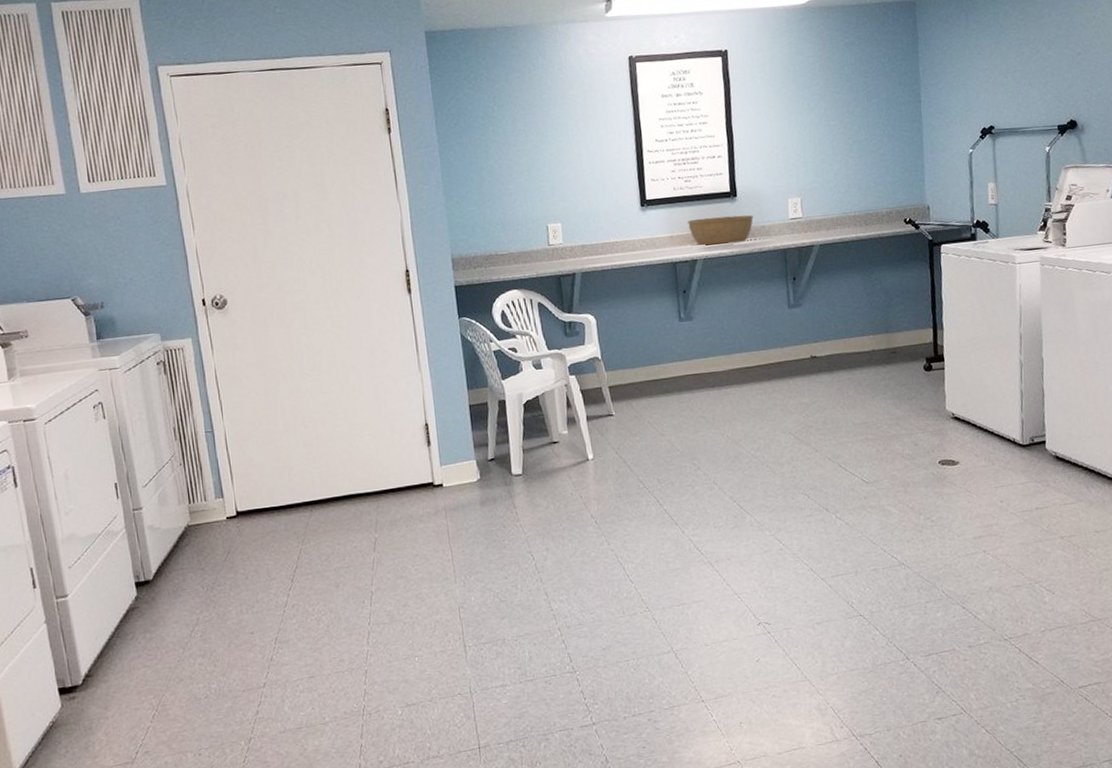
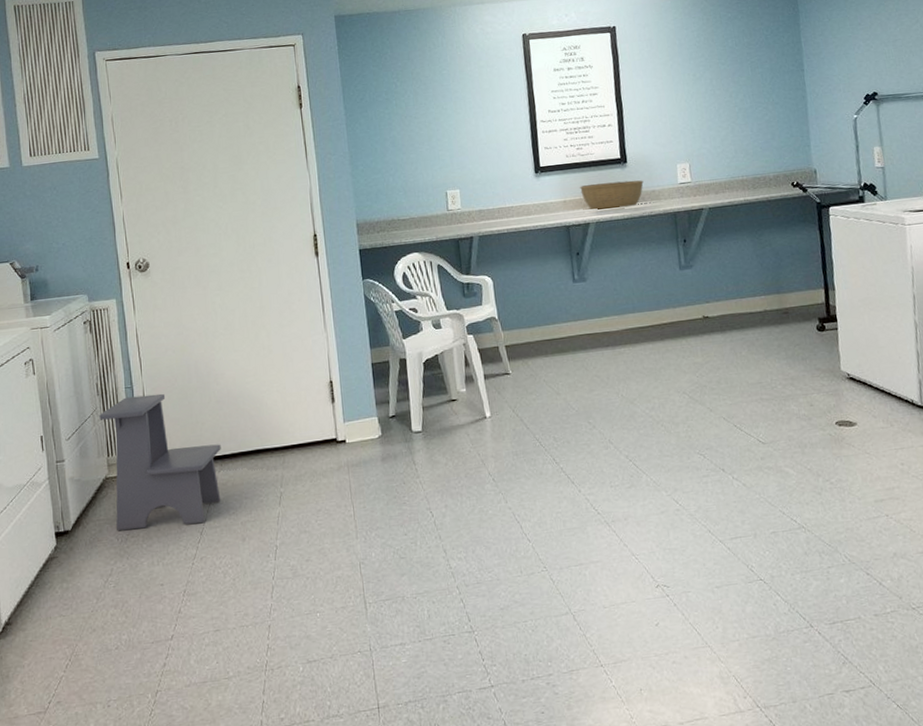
step stool: none [178,437,312,579] -> present [99,393,221,531]

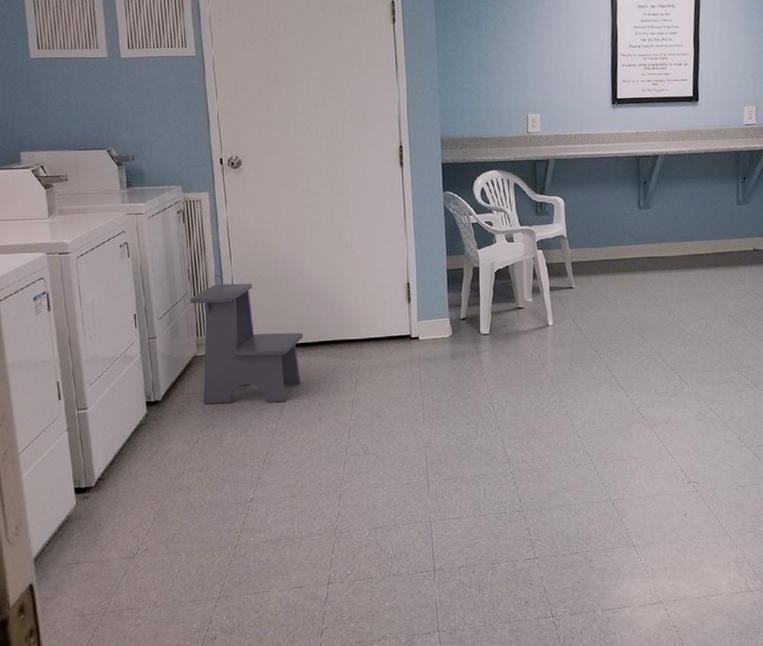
basket: present [580,180,644,210] -> none [653,118,712,144]

